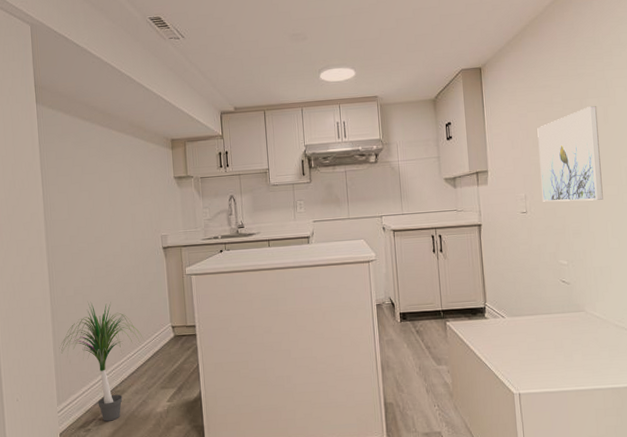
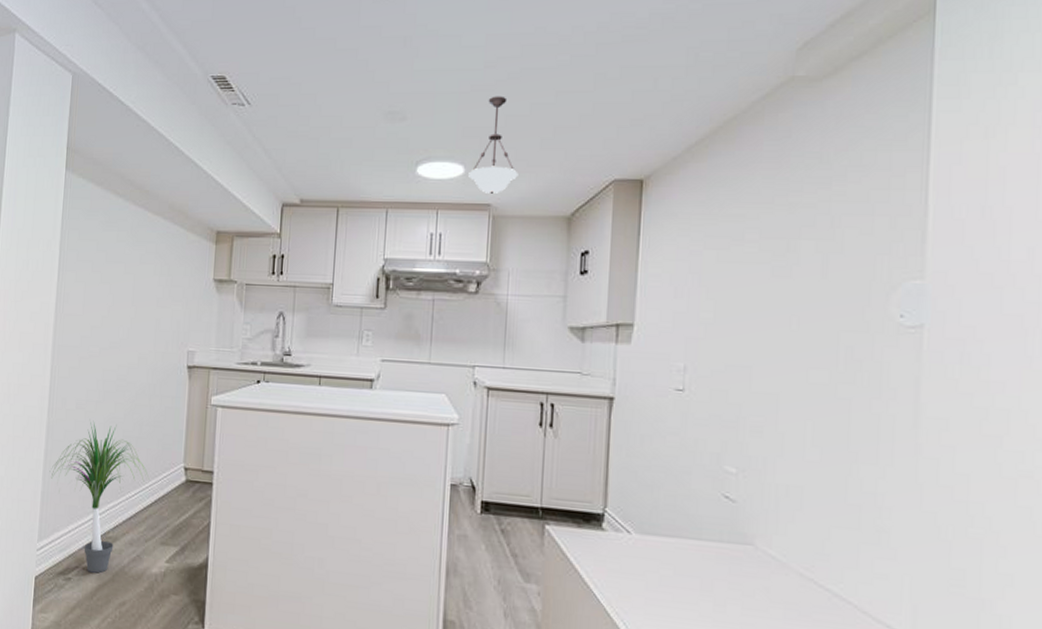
pendant light: none [358,15,394,89] -> present [468,96,518,195]
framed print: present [537,106,603,202] -> none [710,251,813,388]

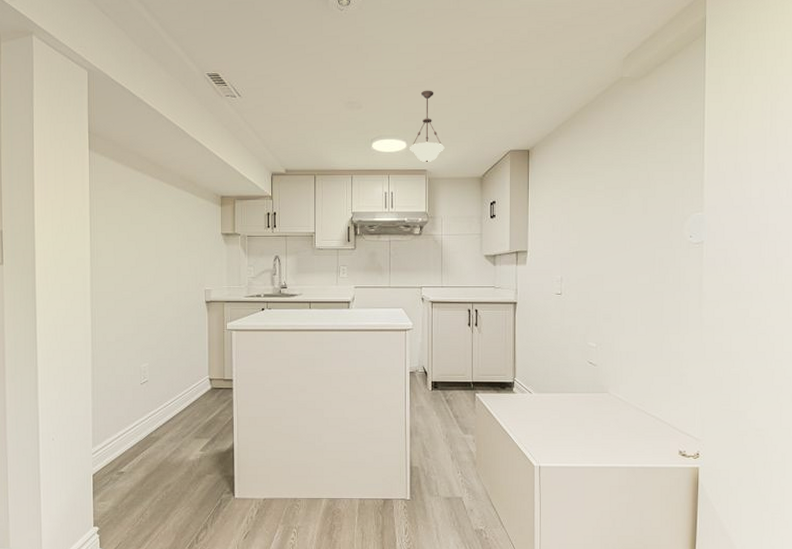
potted plant: present [49,420,150,574] -> none [97,349,182,466]

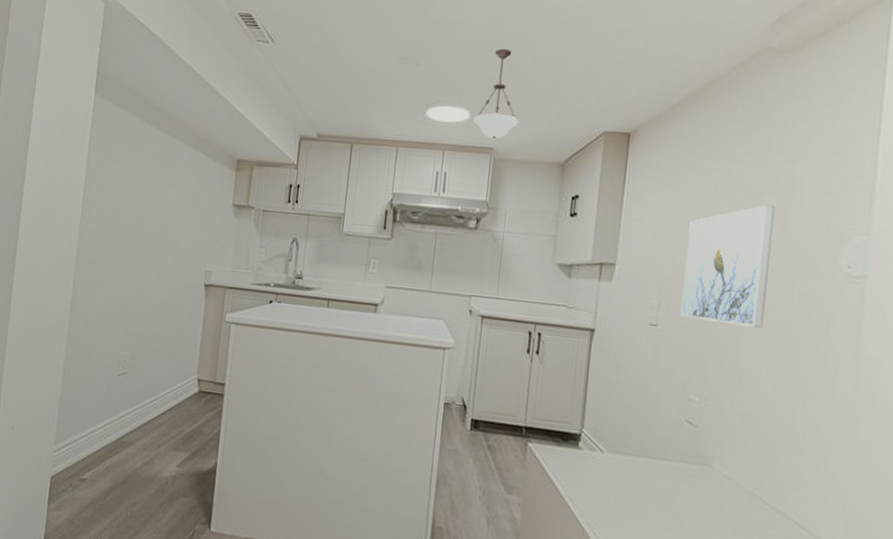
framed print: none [578,197,638,287] -> present [681,205,776,328]

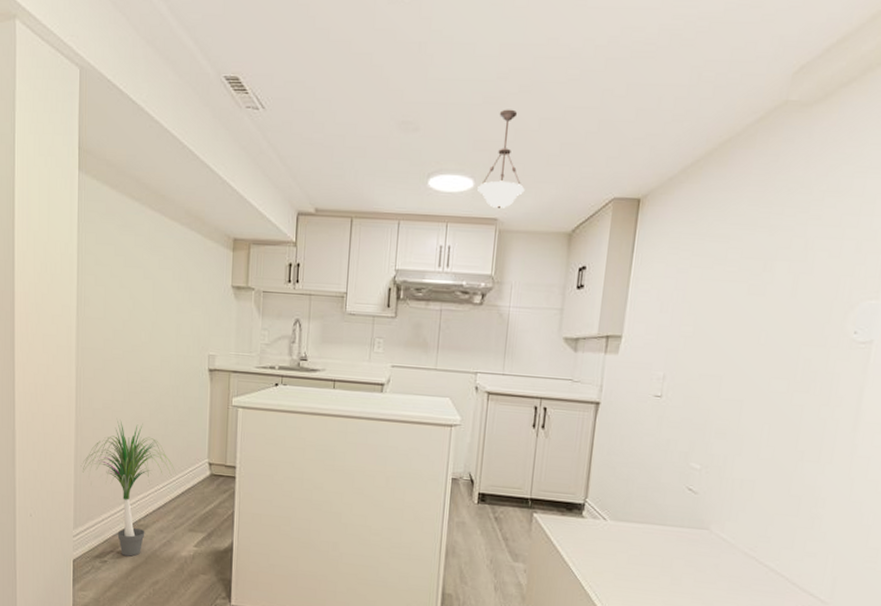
potted plant: none [68,332,164,475] -> present [81,419,176,557]
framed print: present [681,205,776,328] -> none [685,271,786,396]

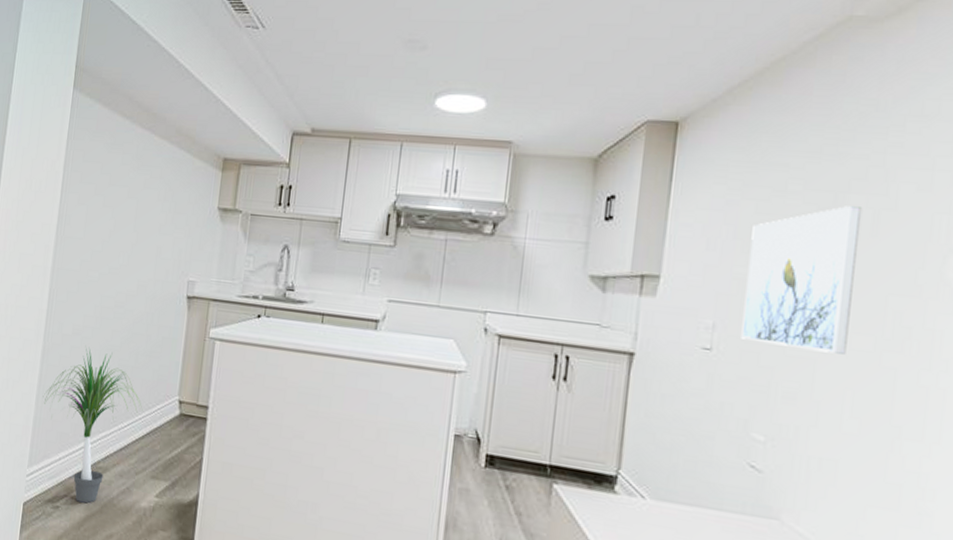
pendant light: present [477,109,525,209] -> none [490,27,544,132]
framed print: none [685,271,786,396] -> present [741,206,863,355]

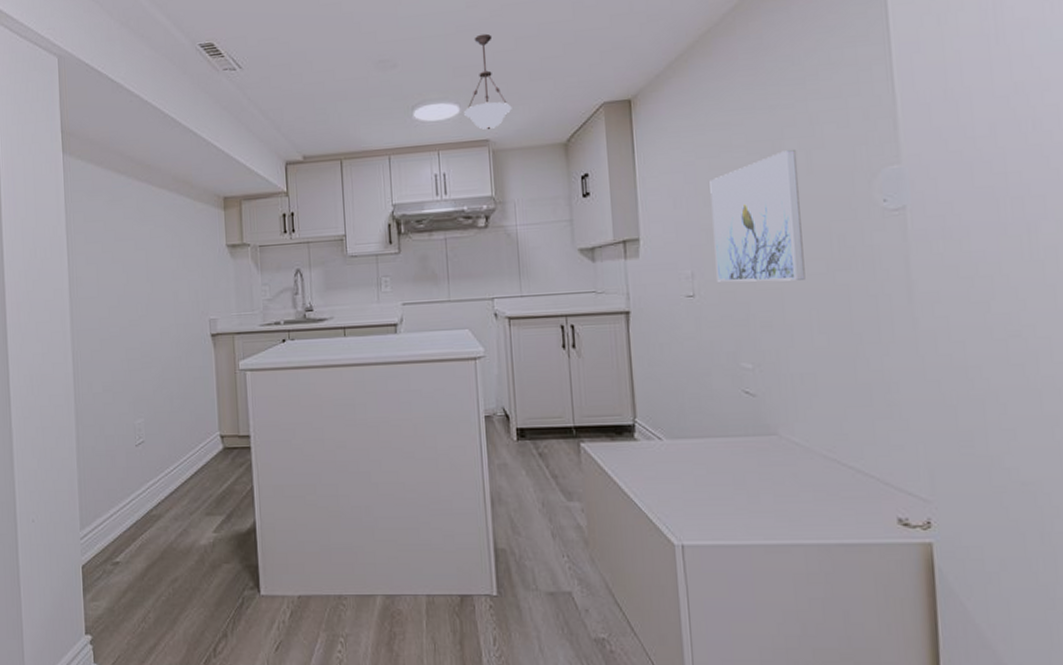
potted plant: present [43,347,143,504] -> none [83,401,187,553]
pendant light: none [490,27,544,132] -> present [464,33,512,130]

